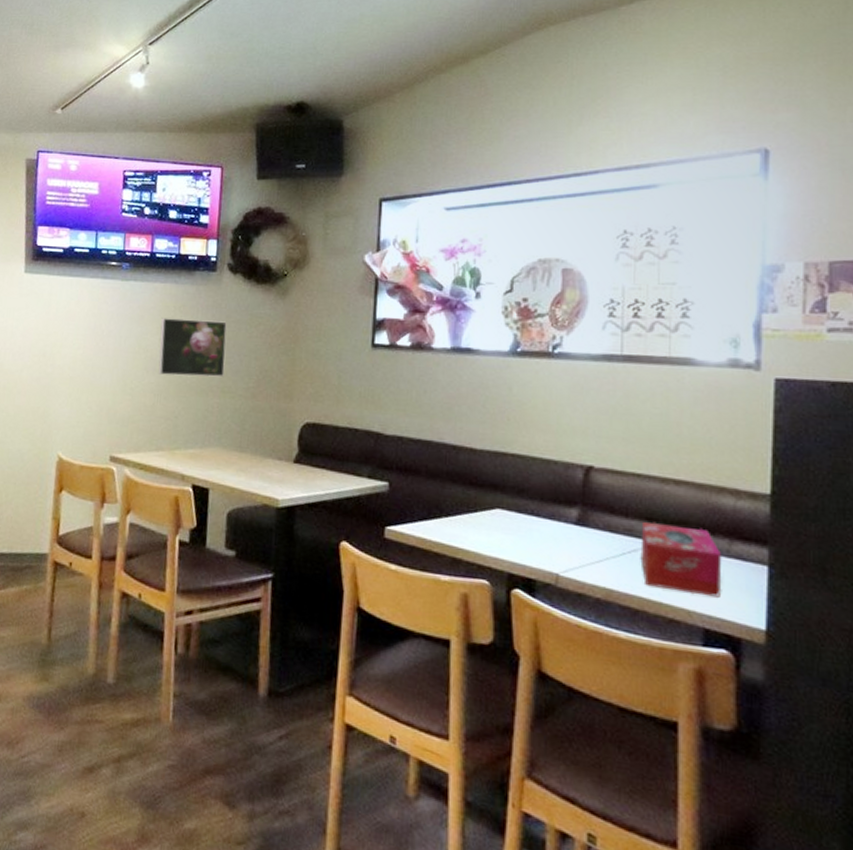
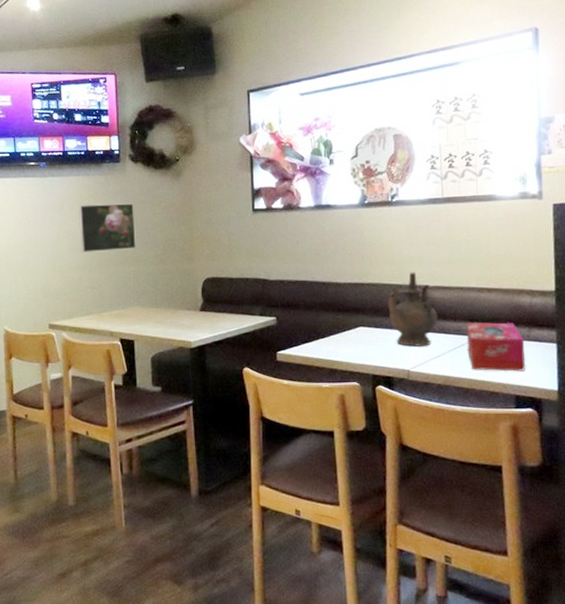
ceremonial vessel: none [536,446,602,546] -> present [388,272,437,347]

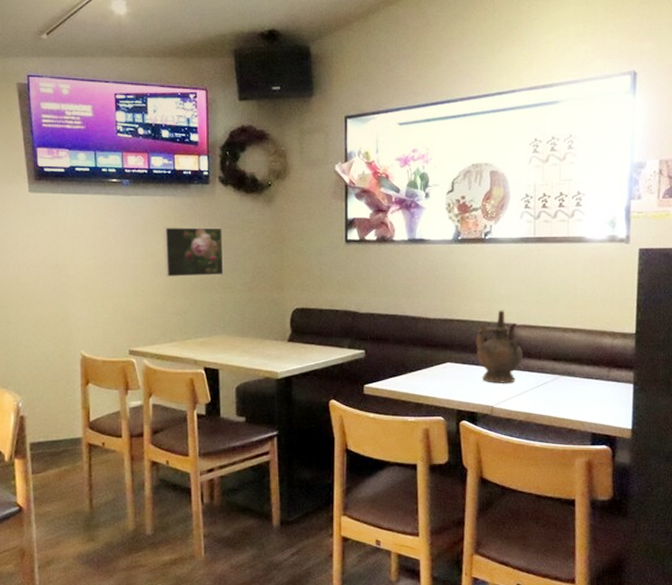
tissue box: present [466,322,525,372] -> none [549,362,604,410]

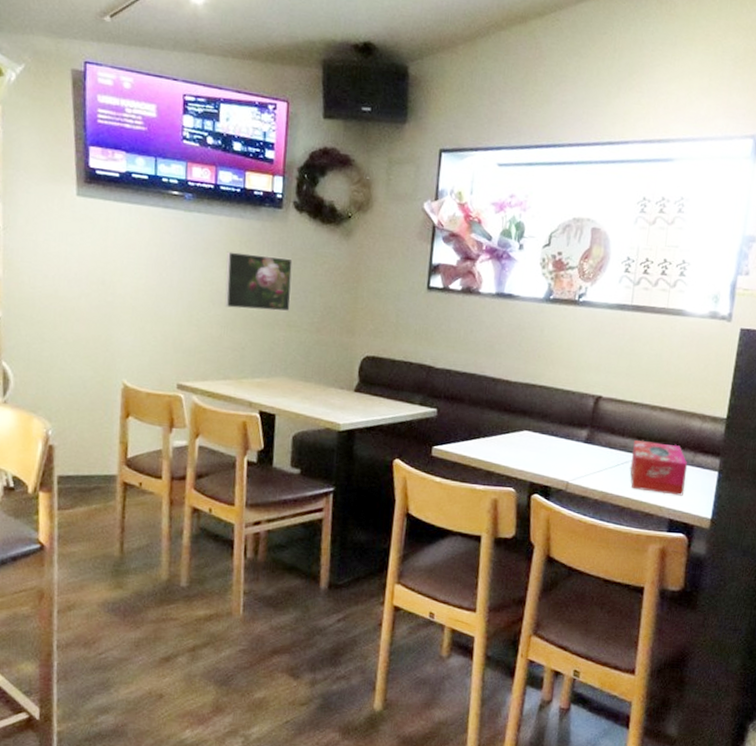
ceremonial vessel: present [476,310,523,383] -> none [557,379,606,459]
tissue box: none [549,362,604,410] -> present [630,440,688,496]

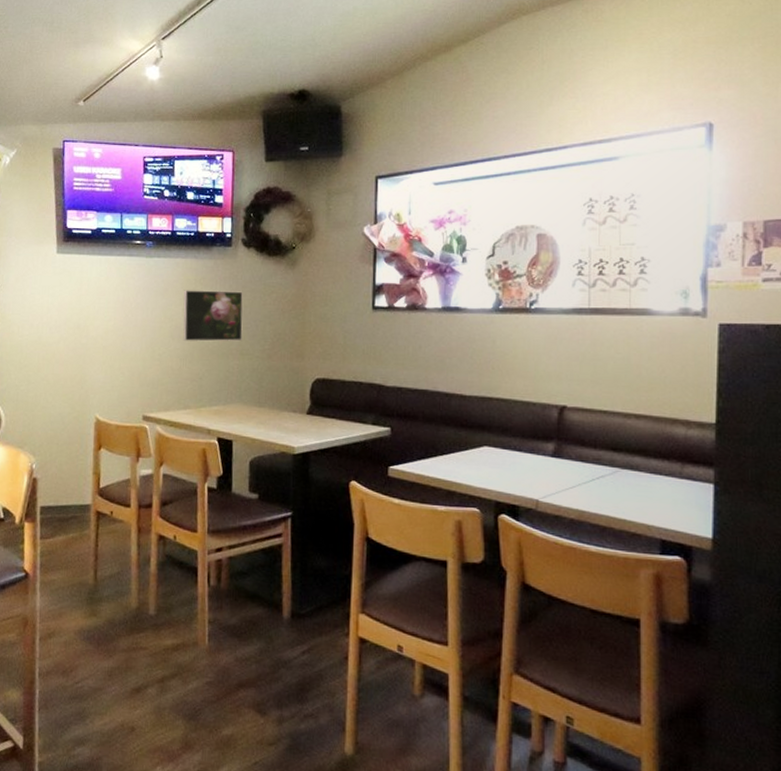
tissue box: present [630,440,688,496] -> none [607,452,676,513]

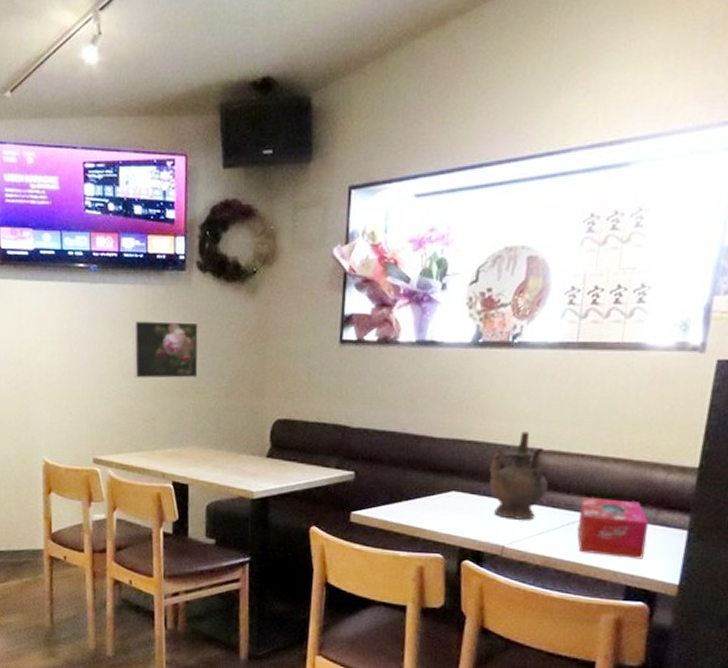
ceremonial vessel: none [518,389,574,474] -> present [489,431,548,520]
tissue box: none [607,452,676,513] -> present [577,497,649,559]

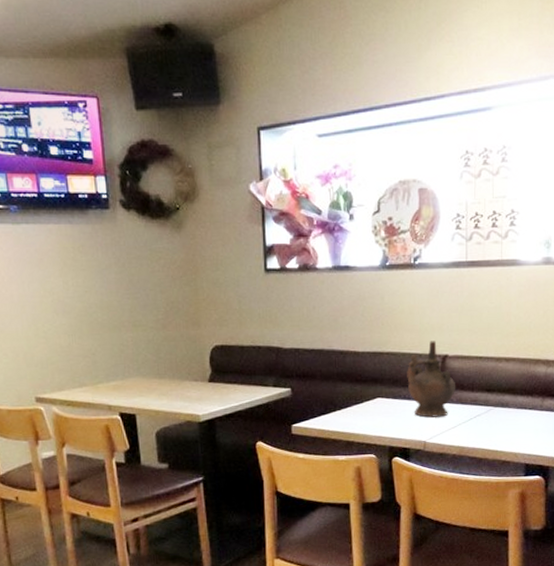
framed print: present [133,320,199,379] -> none [62,258,133,315]
tissue box: present [577,497,649,559] -> none [483,392,537,441]

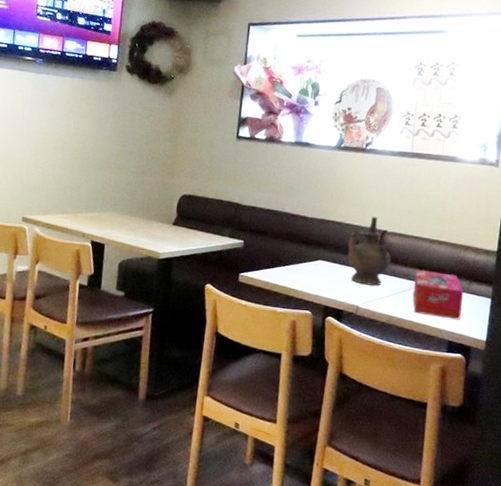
tissue box: none [483,392,537,441] -> present [412,270,464,320]

